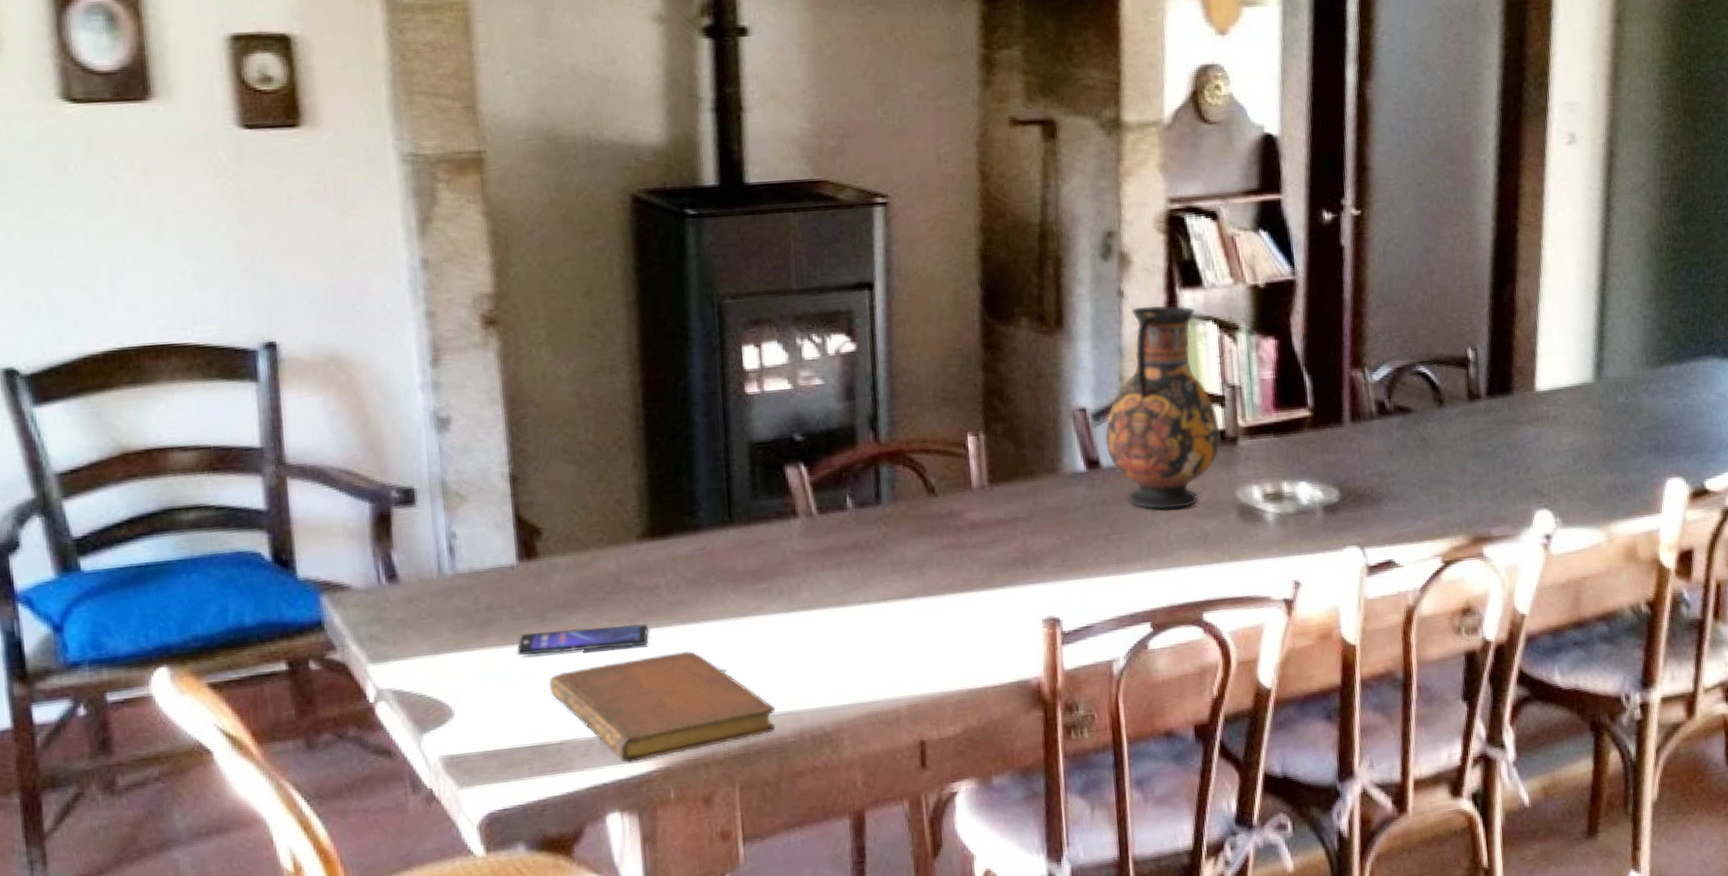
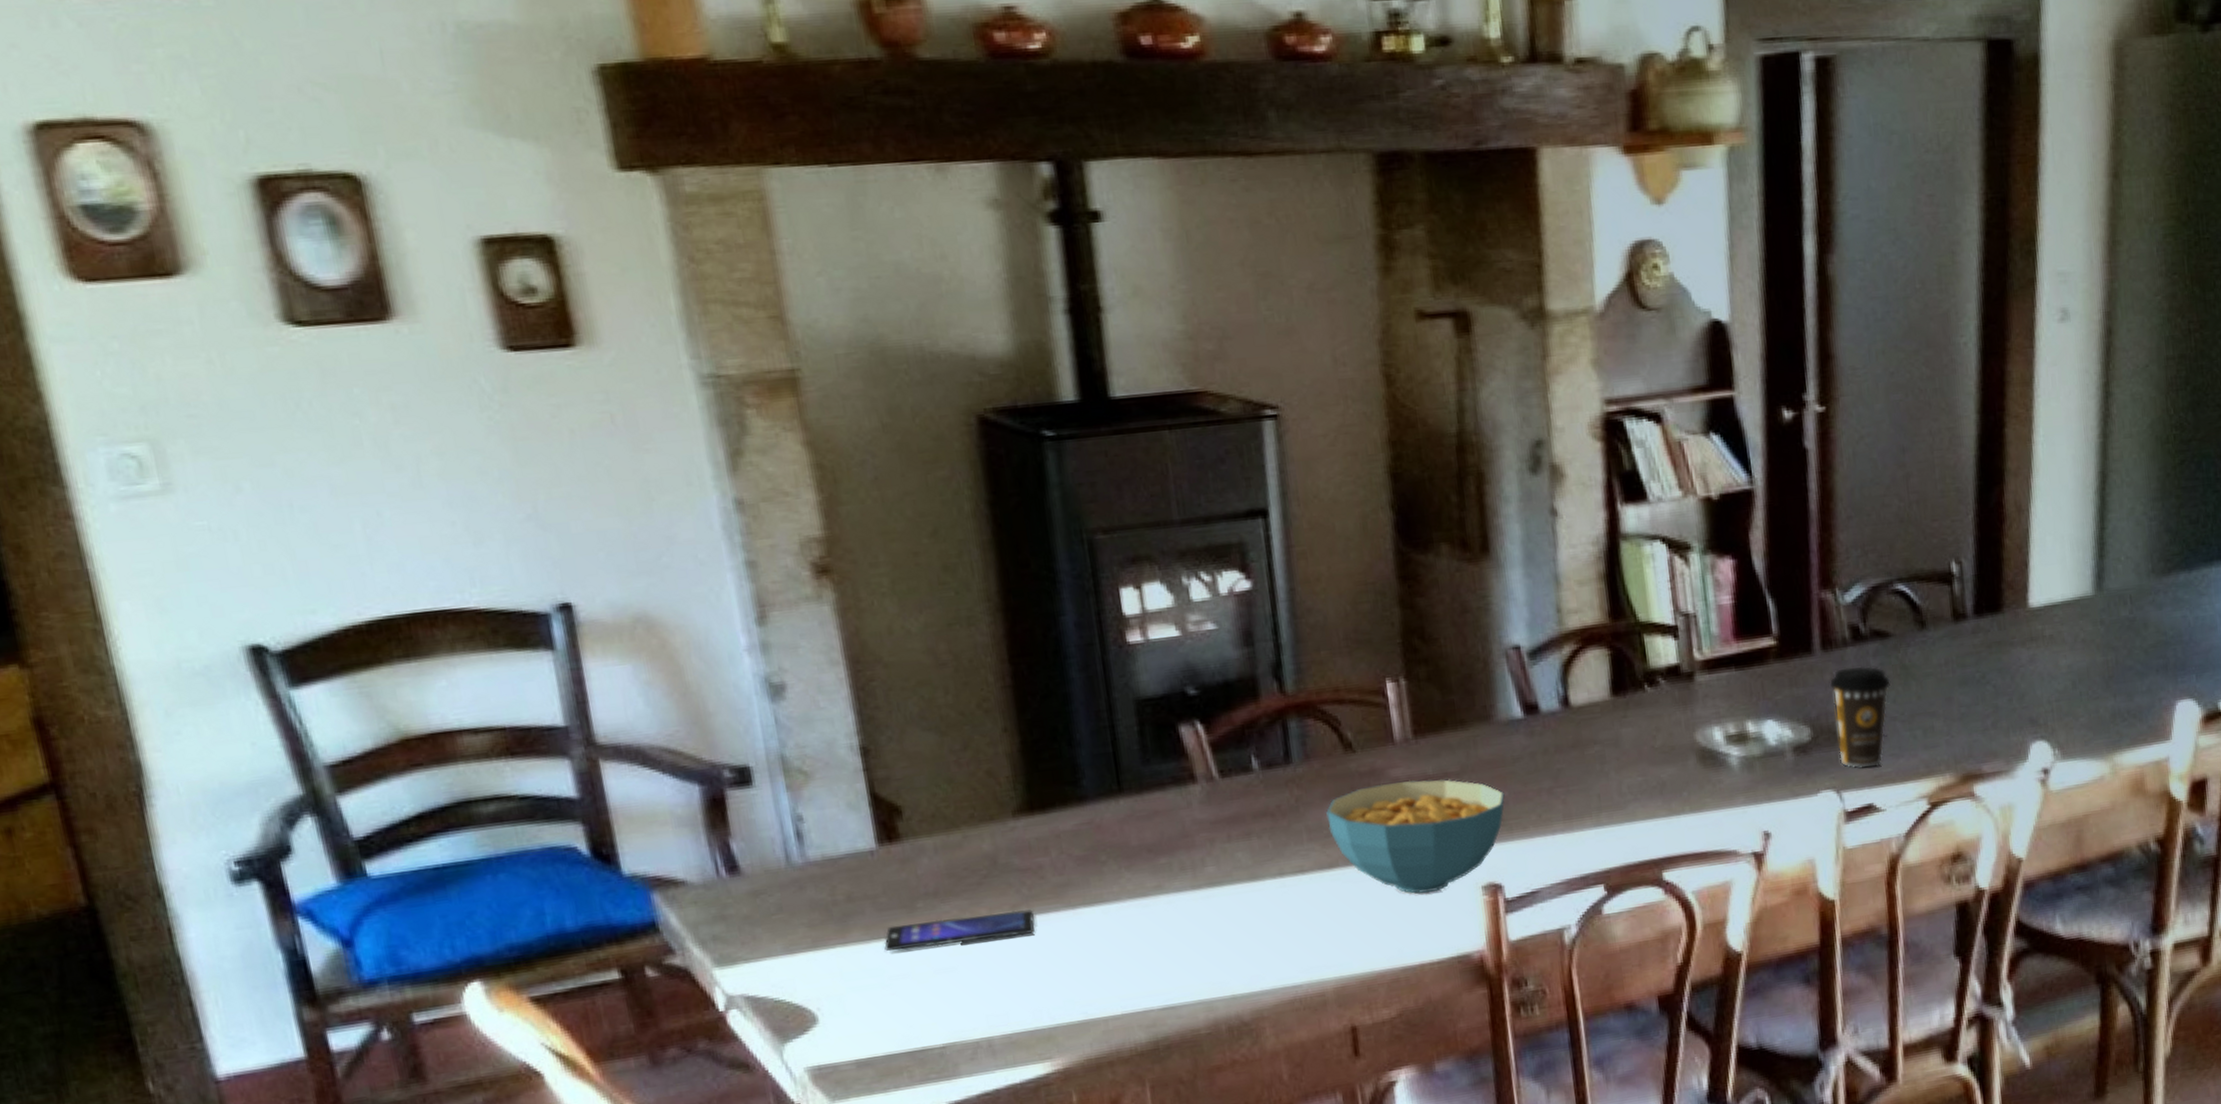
notebook: present [548,651,775,763] -> none [923,938,1186,1065]
cereal bowl: none [909,522,1066,624] -> present [1326,779,1505,894]
vase: present [1104,305,1221,510] -> none [1542,523,1676,758]
coffee cup: none [1357,437,1412,528] -> present [1830,666,1891,769]

